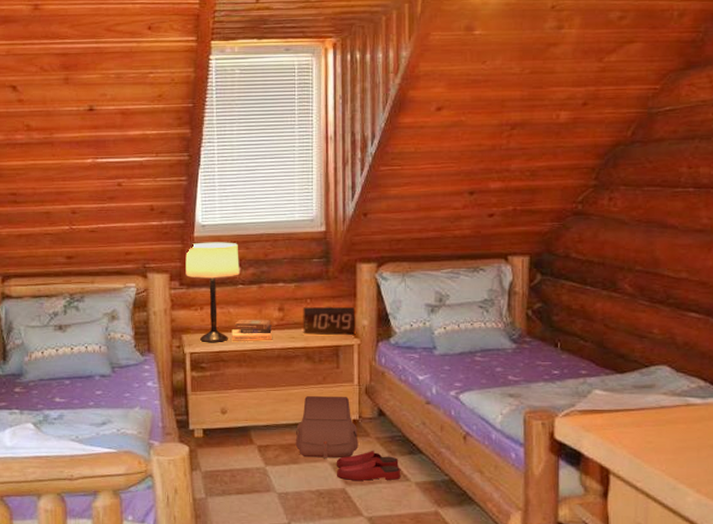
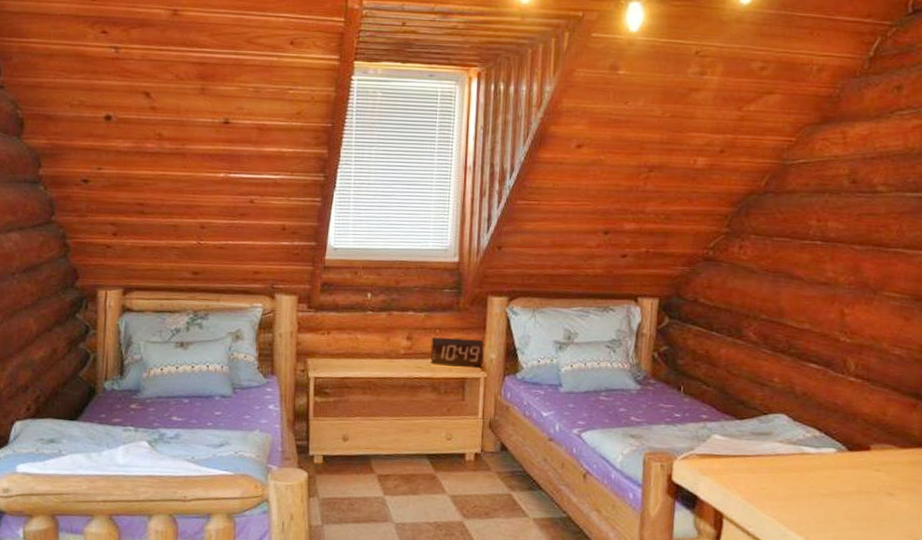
table lamp: present [185,242,239,342] -> none [314,265,370,368]
books: present [232,319,272,341] -> none [358,345,399,370]
satchel: present [295,396,359,459] -> none [415,427,480,491]
slippers: present [336,451,401,481] -> none [455,485,520,515]

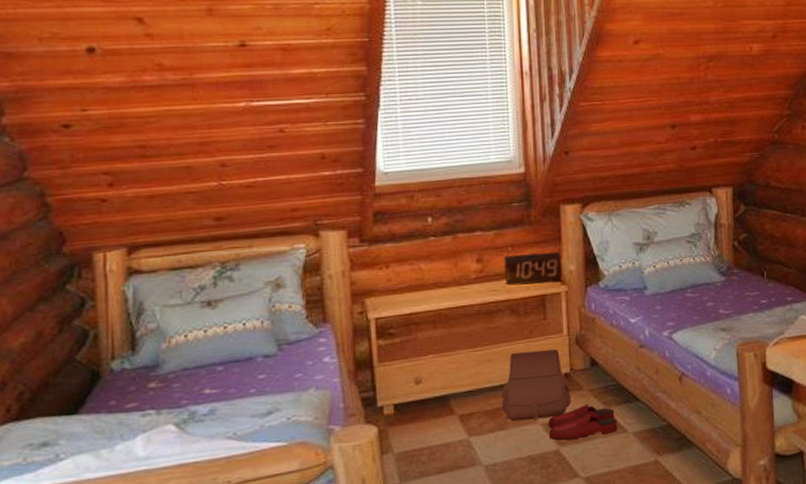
satchel: none [415,427,480,491] -> present [501,349,572,421]
slippers: none [455,485,520,515] -> present [547,405,618,440]

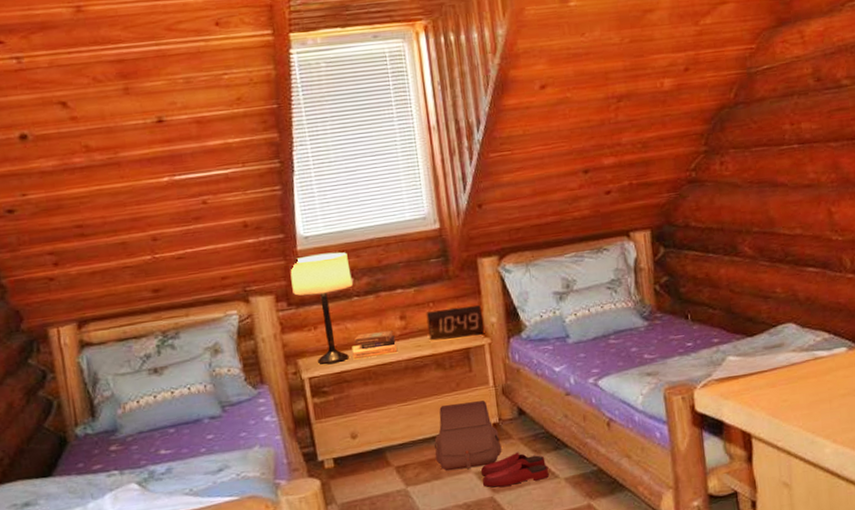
table lamp: none [365,190,430,305] -> present [289,252,353,364]
books: none [424,273,470,301] -> present [352,331,397,359]

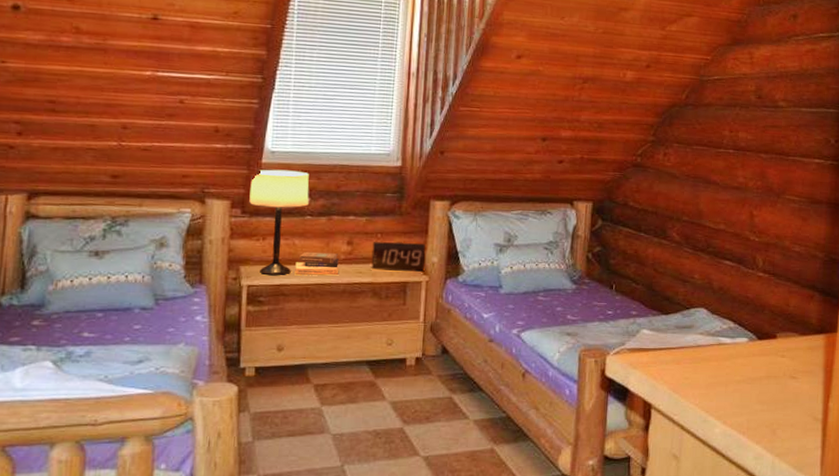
satchel: present [434,400,502,471] -> none [354,333,421,397]
slippers: present [480,453,549,488] -> none [395,389,461,419]

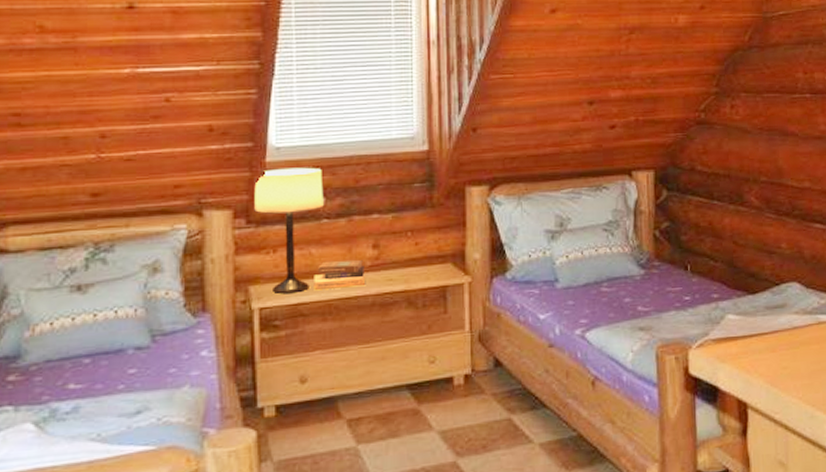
alarm clock: present [371,242,425,272] -> none [402,238,465,275]

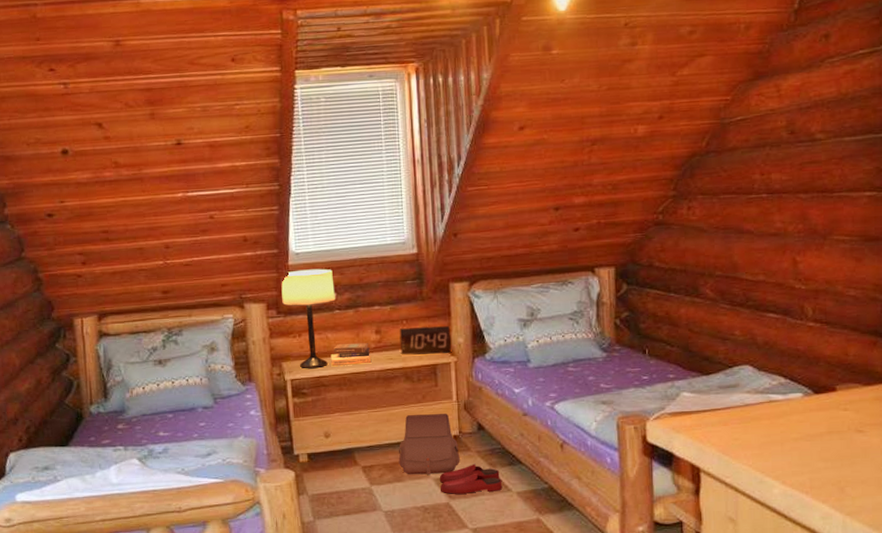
satchel: none [394,347,472,428] -> present [398,414,460,475]
alarm clock: none [402,238,465,275] -> present [399,325,451,355]
slippers: none [445,411,523,451] -> present [439,464,503,494]

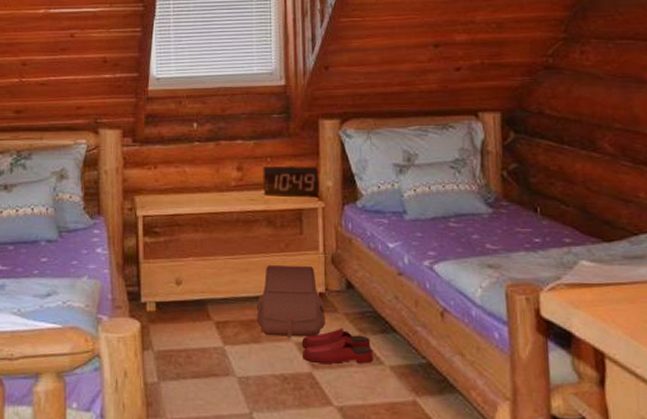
table lamp: present [281,268,335,368] -> none [139,96,196,204]
books: present [331,343,371,366] -> none [187,179,230,204]

